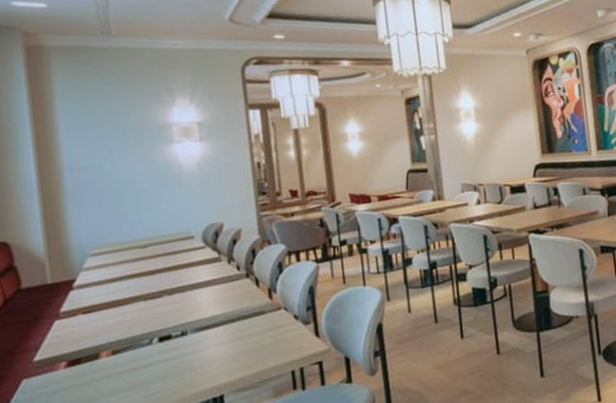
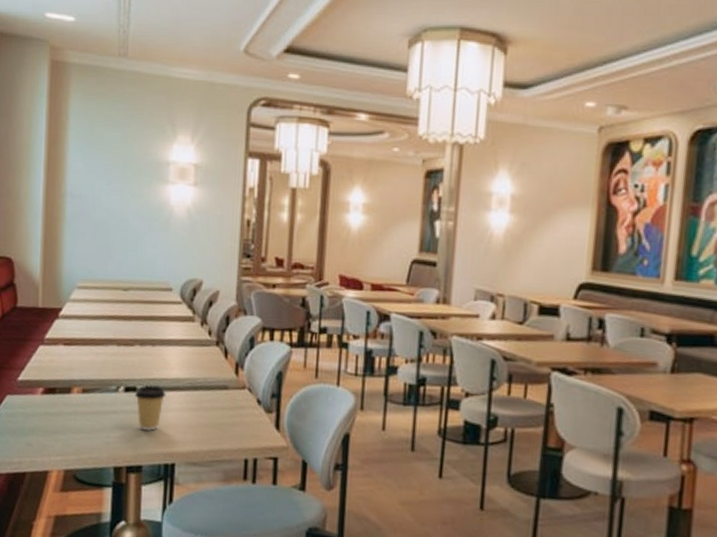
coffee cup: none [169,327,204,373] -> present [134,385,166,432]

